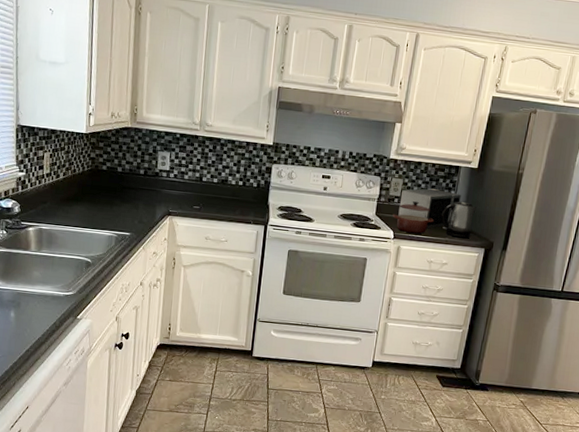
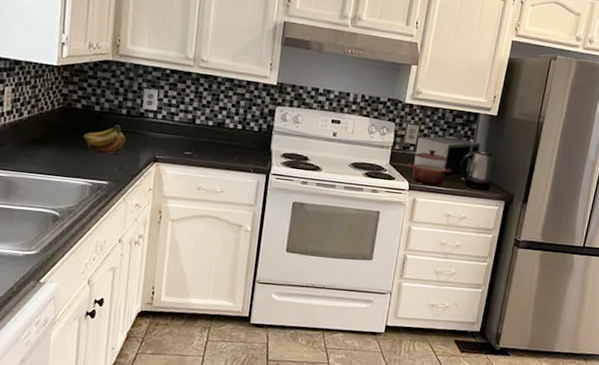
fruit: none [108,183,145,210] -> present [83,124,127,155]

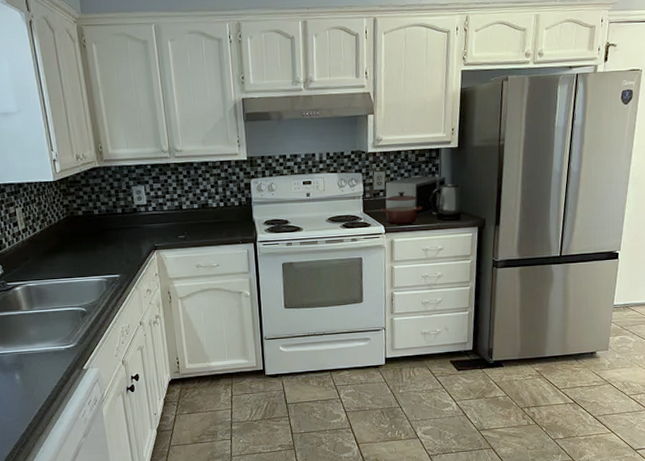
fruit: present [83,124,127,155] -> none [90,223,127,251]

